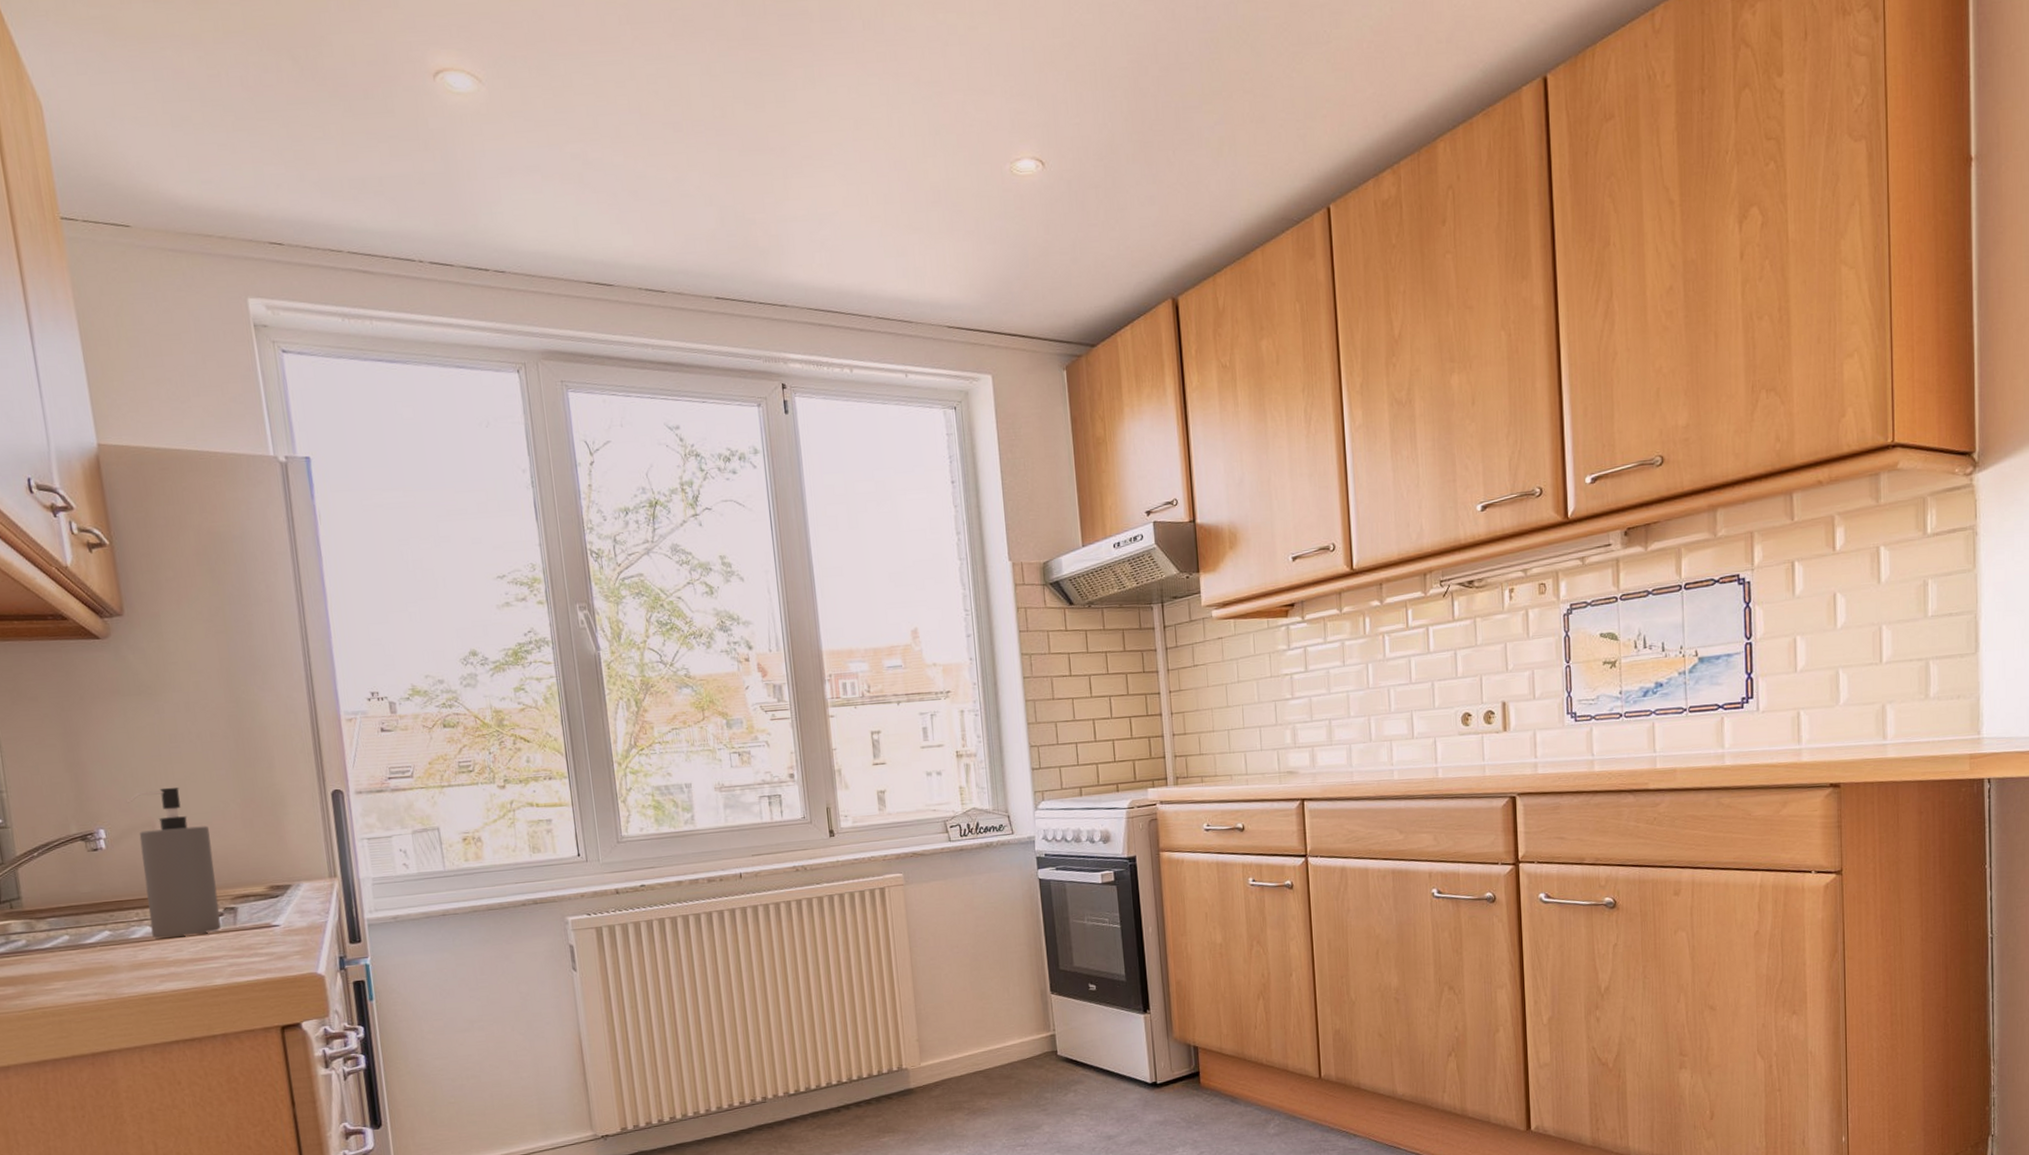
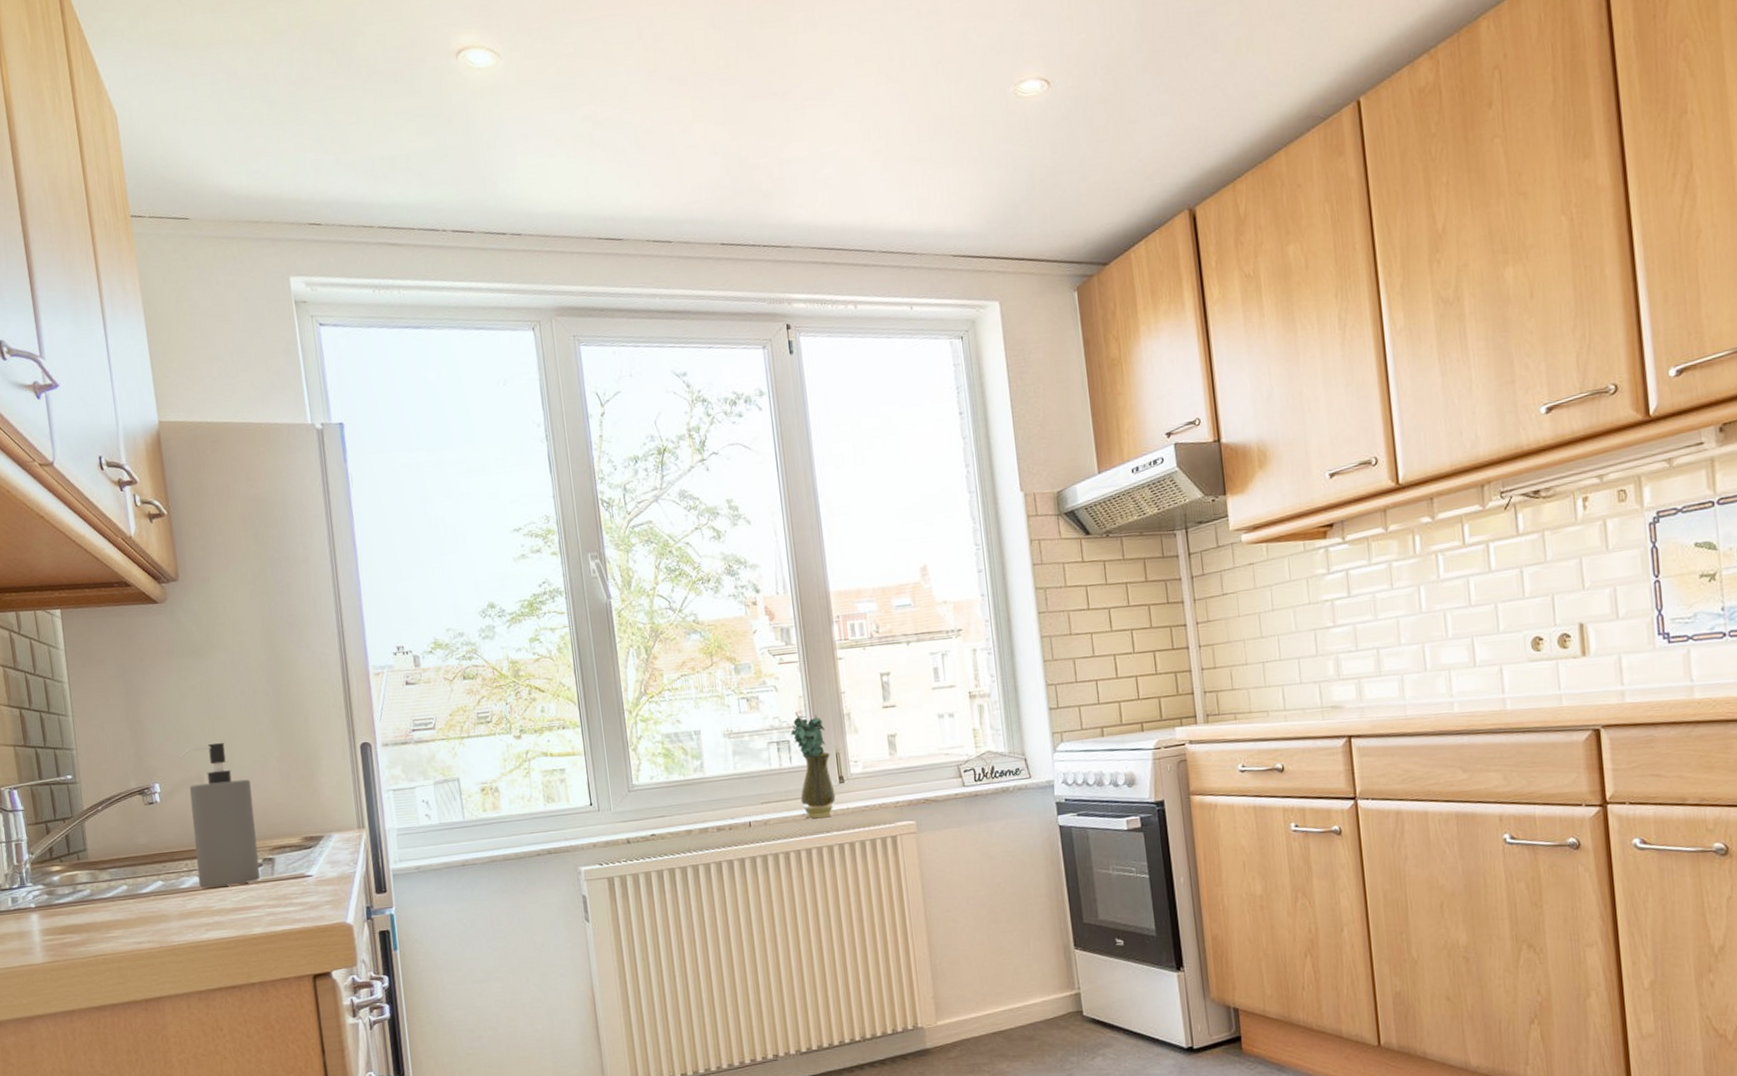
vase: none [782,768,826,871] -> present [790,712,836,819]

